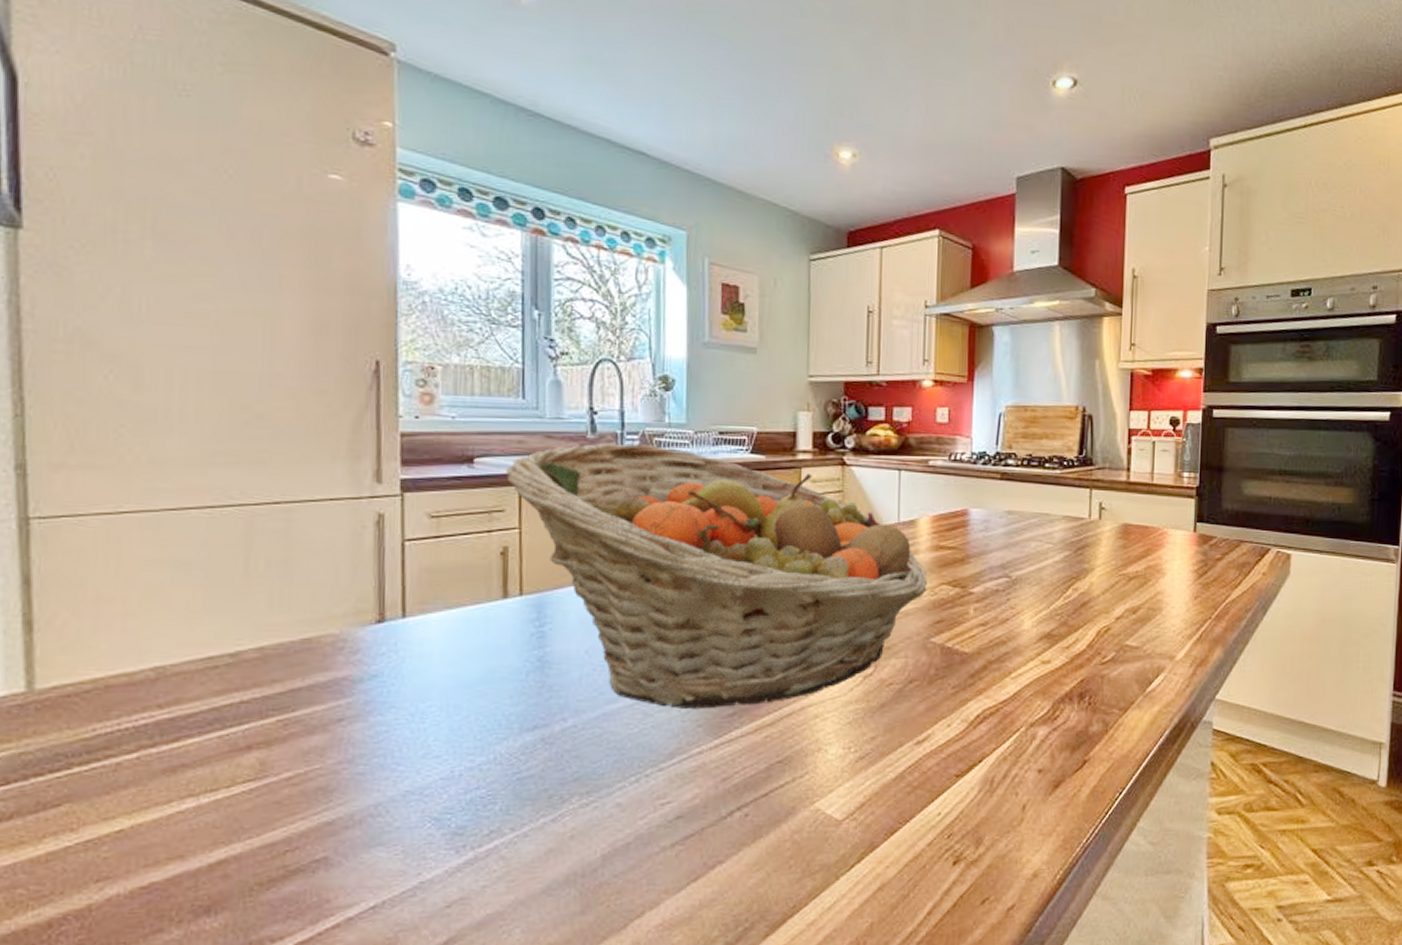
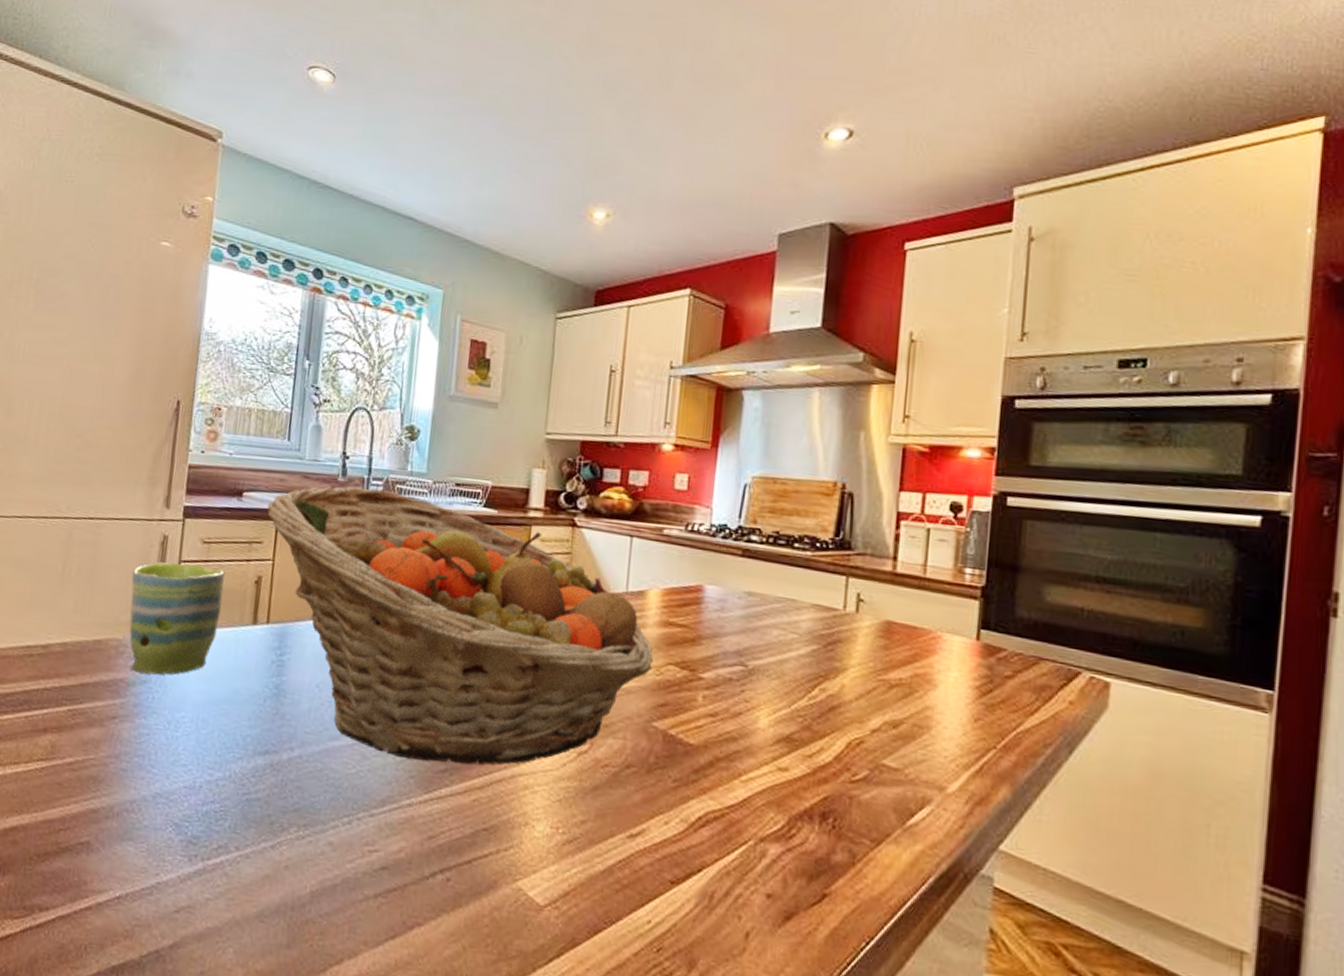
mug: none [342,541,463,667] -> present [129,562,225,675]

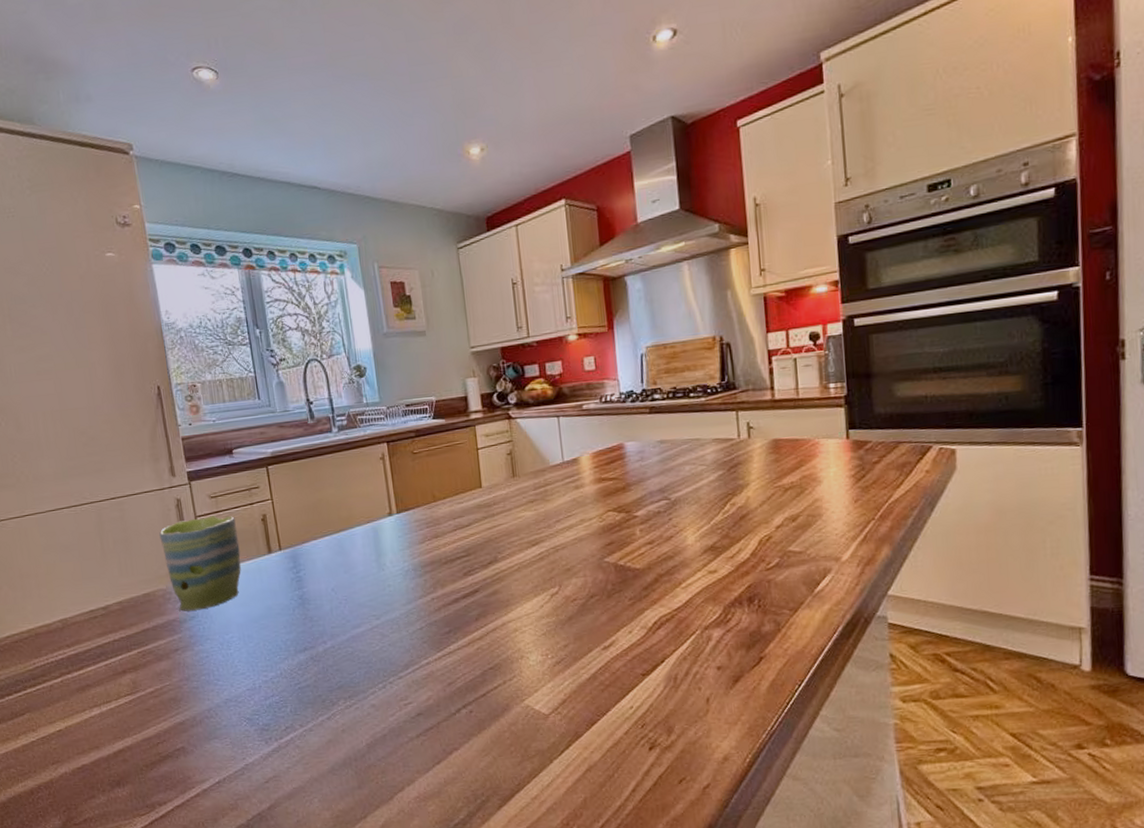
fruit basket: present [267,486,653,765] -> none [256,422,596,630]

